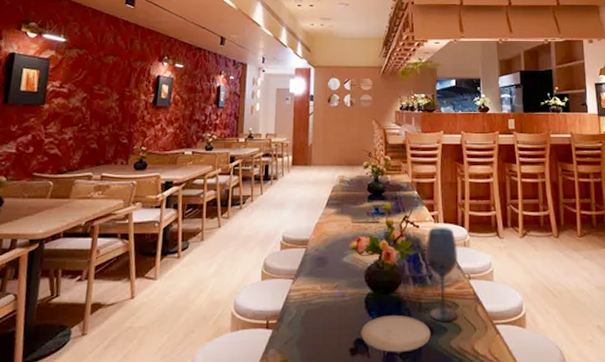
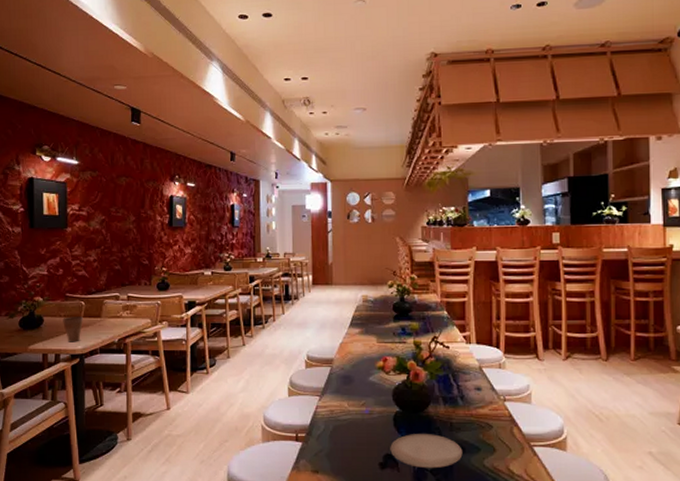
cup: none [25,197,50,226] -> present [63,316,84,342]
wineglass: present [426,227,458,322] -> none [457,348,492,442]

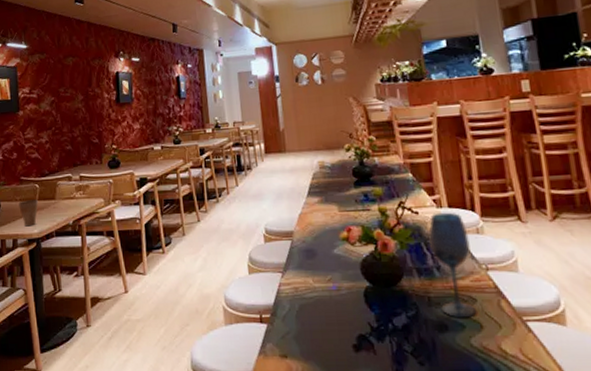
plate: present [390,434,463,469] -> none [363,310,446,351]
wineglass: none [457,348,492,442] -> present [428,212,477,318]

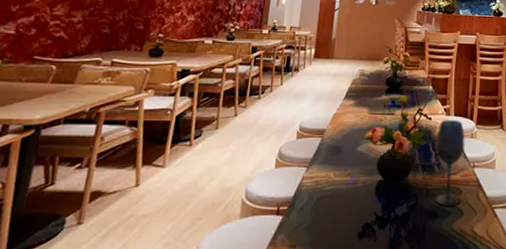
cup: present [18,199,39,227] -> none [21,82,52,111]

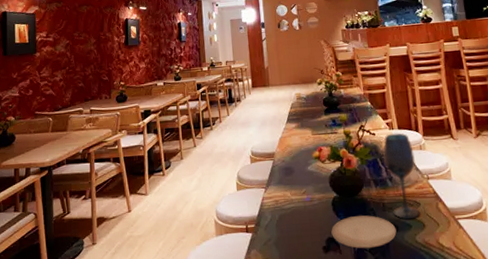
plate: none [369,201,435,236] -> present [331,215,397,249]

